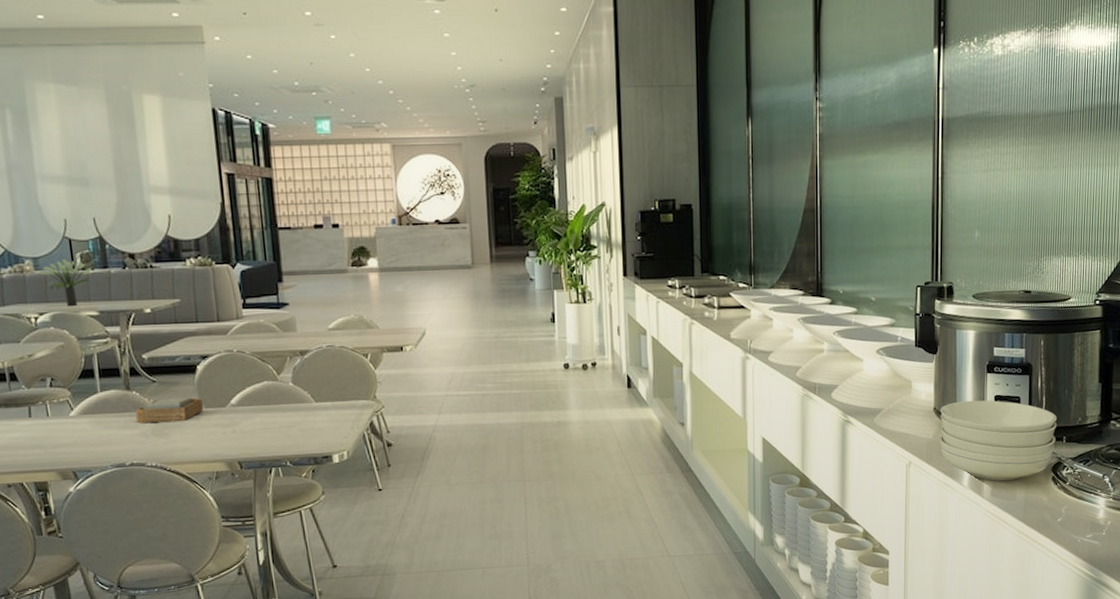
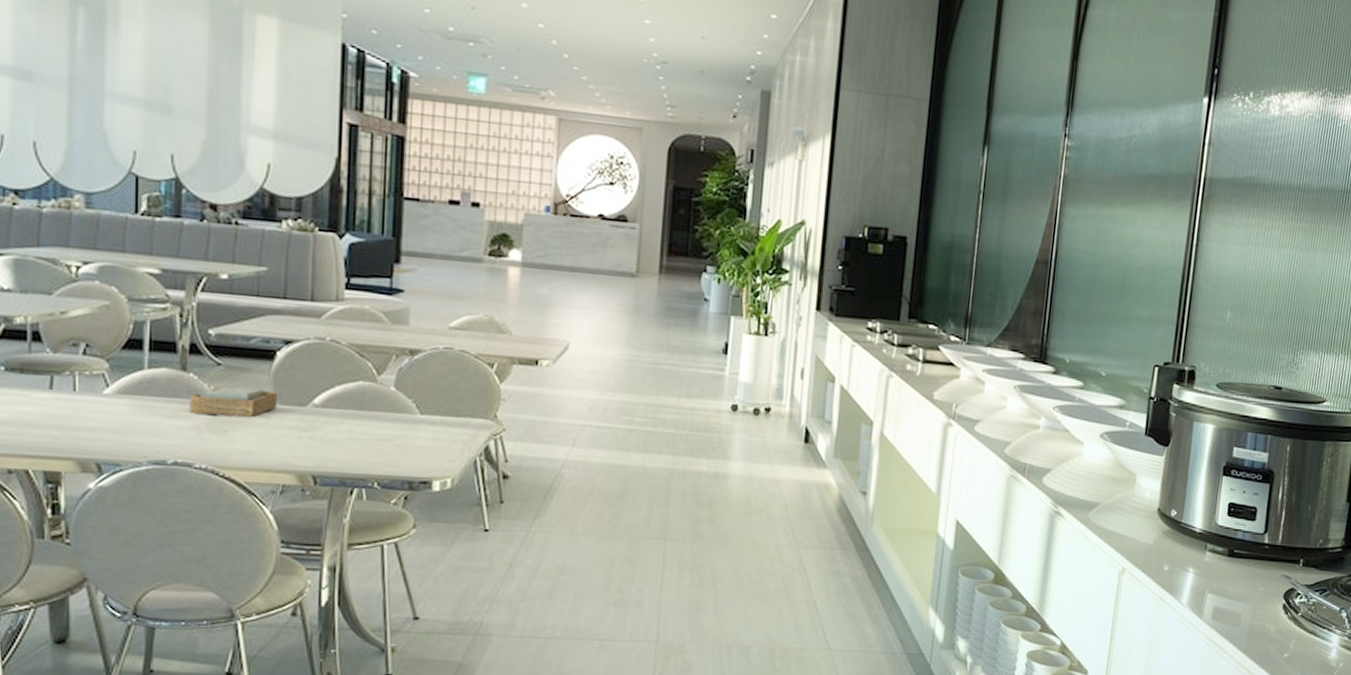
flower arrangement: present [39,259,93,307] -> none [91,200,161,260]
bowl: present [938,400,1058,482] -> none [1159,504,1296,604]

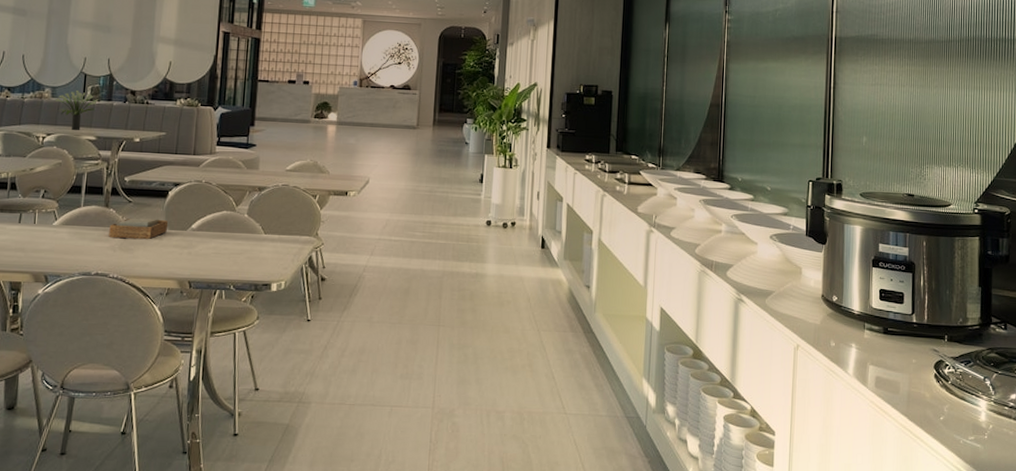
flower arrangement: none [91,200,161,260] -> present [54,91,99,131]

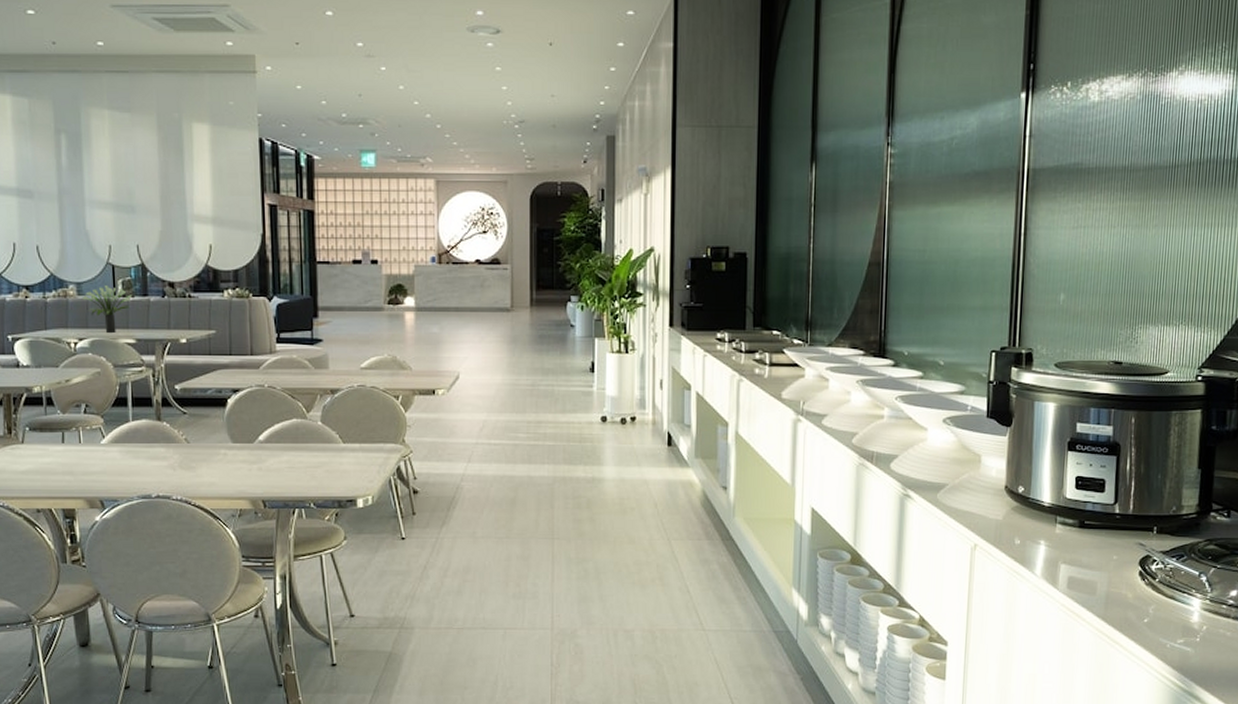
napkin holder: present [109,218,169,240] -> none [165,431,232,456]

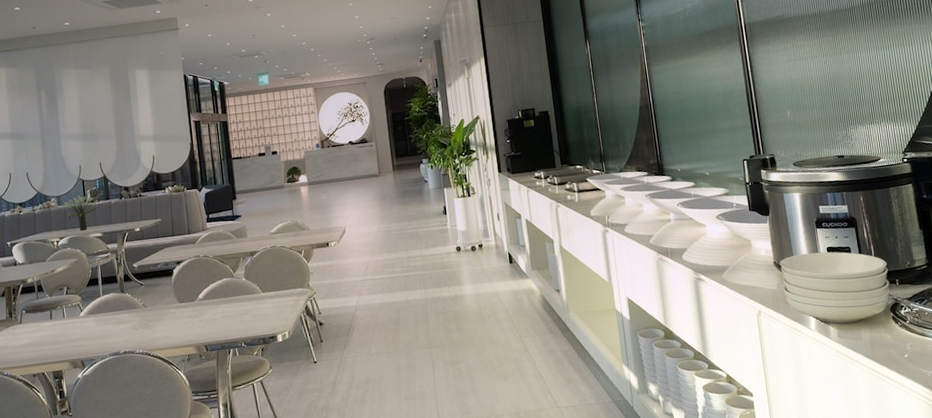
bowl: none [1009,480,1148,573] -> present [779,251,890,324]

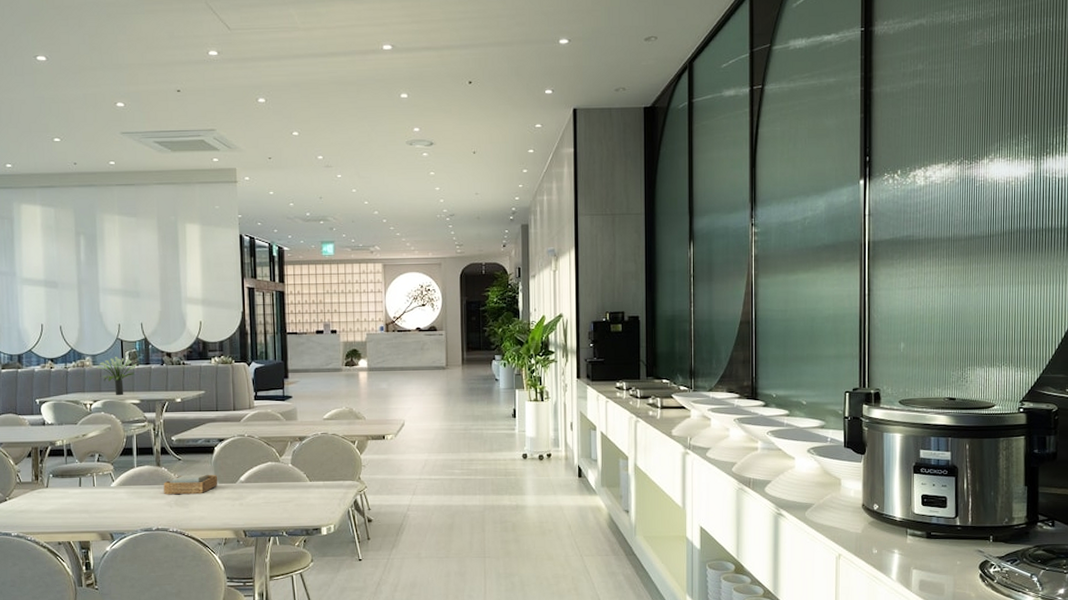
napkin holder: none [128,295,179,319] -> present [163,474,218,495]
bowl: present [779,251,890,324] -> none [867,498,984,577]

